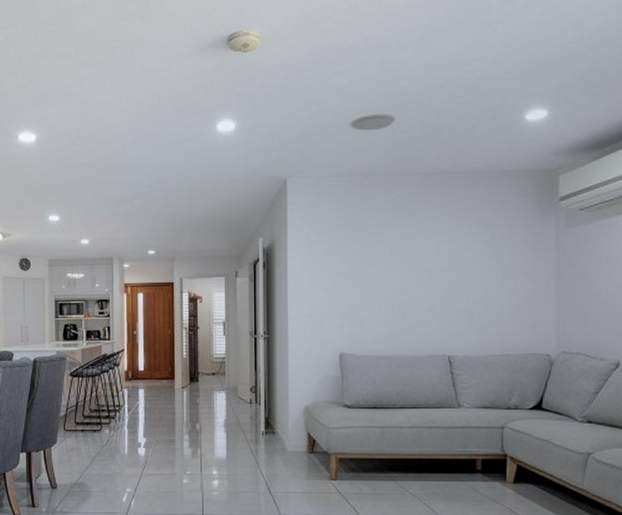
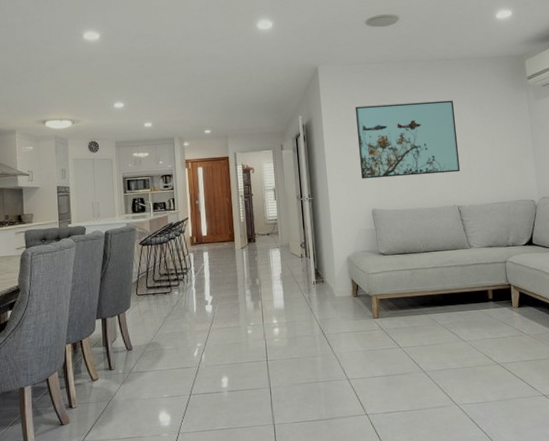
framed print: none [328,224,457,317] -> present [355,100,461,179]

